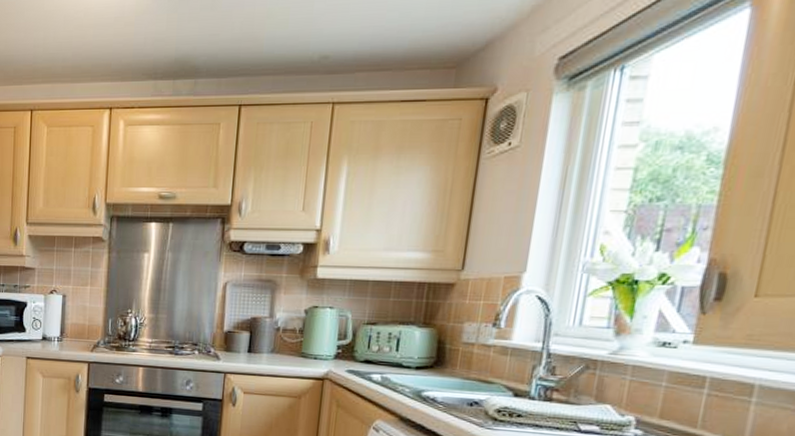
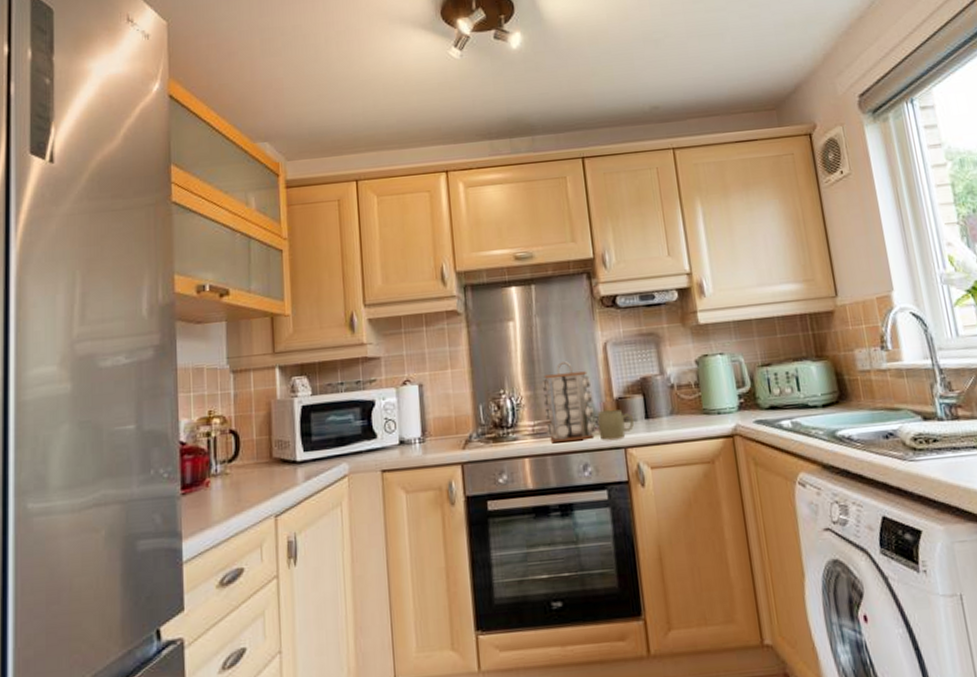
spice rack: none [161,294,206,362] -> present [541,361,596,444]
mug: none [204,340,238,366] -> present [597,409,635,442]

